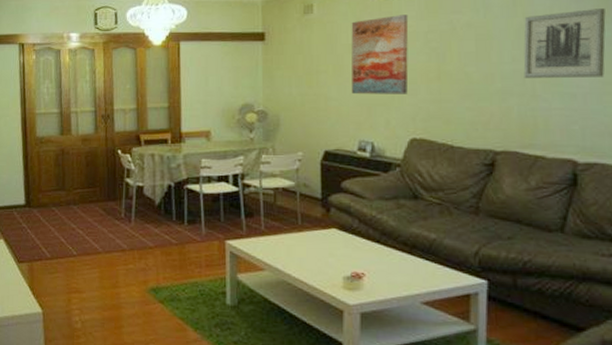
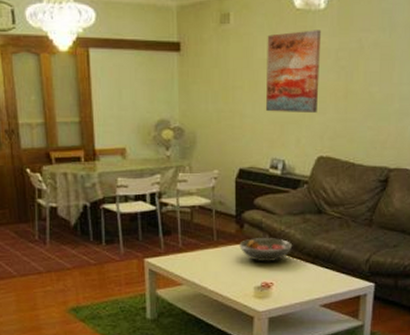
fruit bowl: none [326,222,386,250] -> present [239,237,293,262]

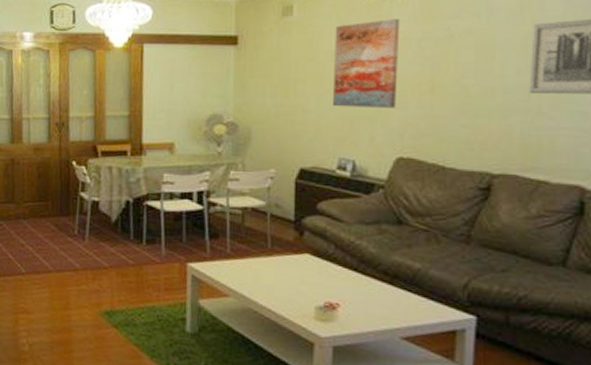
fruit bowl: present [239,237,293,262] -> none [298,248,365,279]

